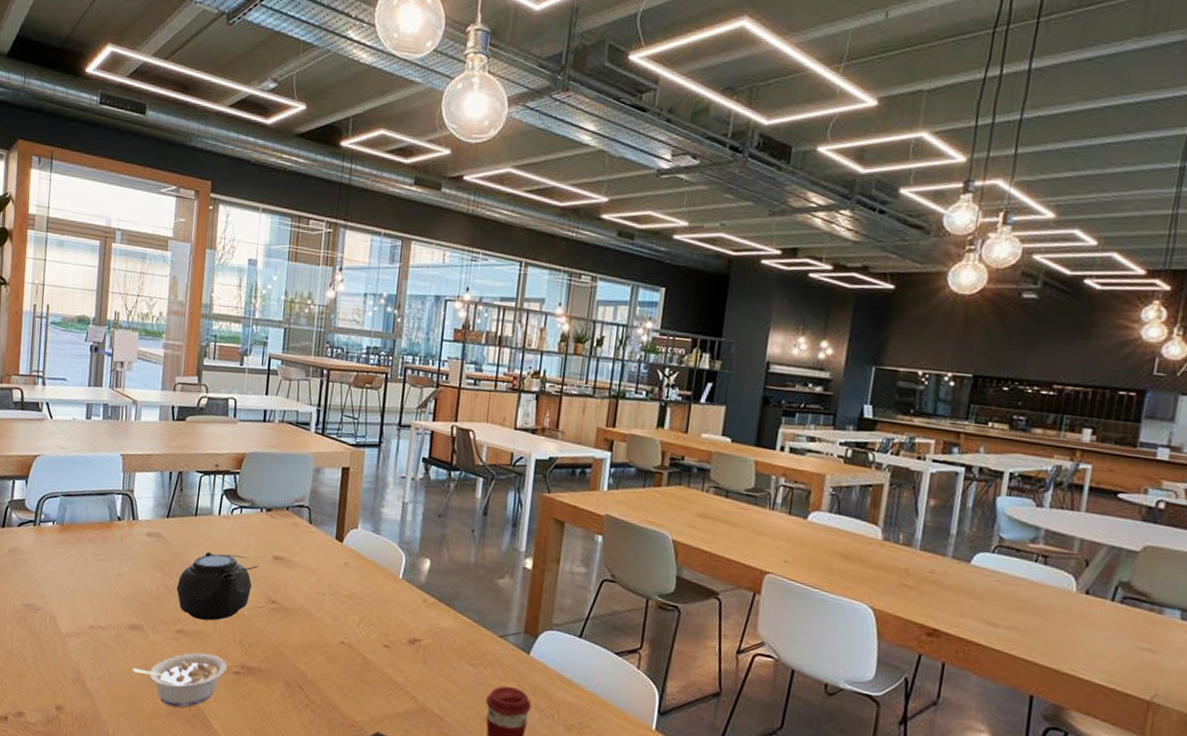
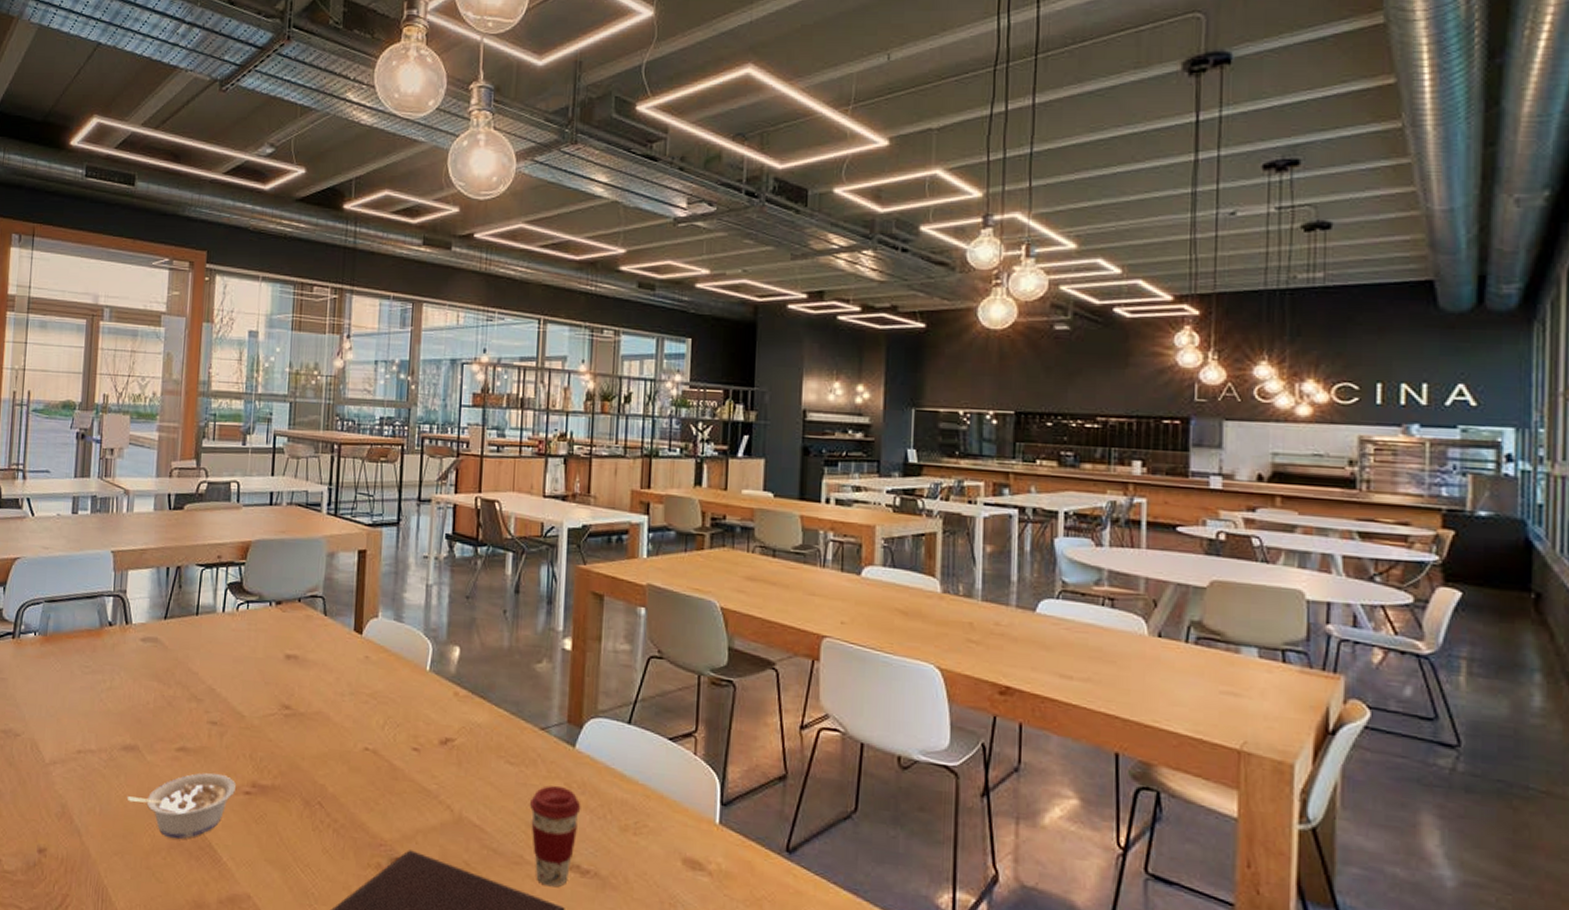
teapot: present [176,552,258,621] -> none [176,655,268,735]

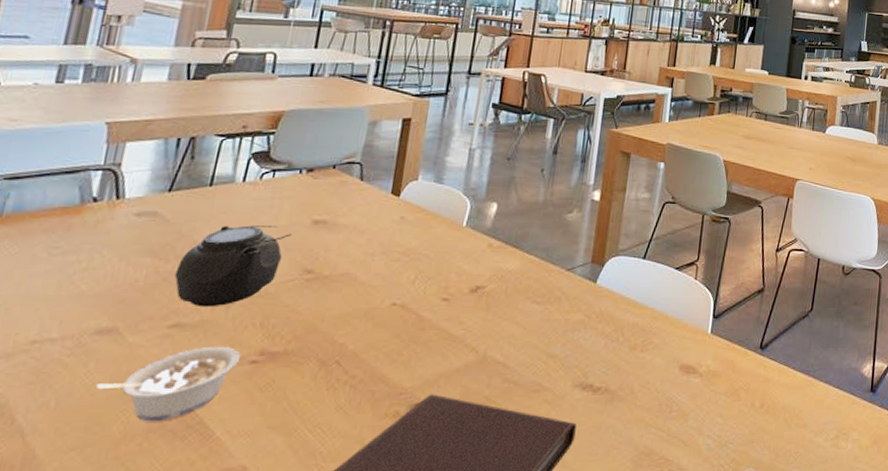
teapot: none [176,655,268,735] -> present [174,225,292,308]
coffee cup: present [529,785,581,887] -> none [551,317,598,407]

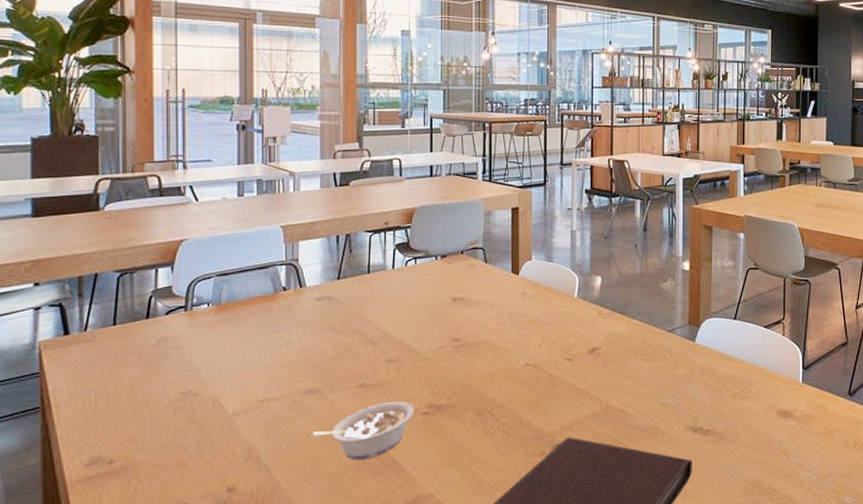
teapot: present [174,225,292,308] -> none [354,304,437,371]

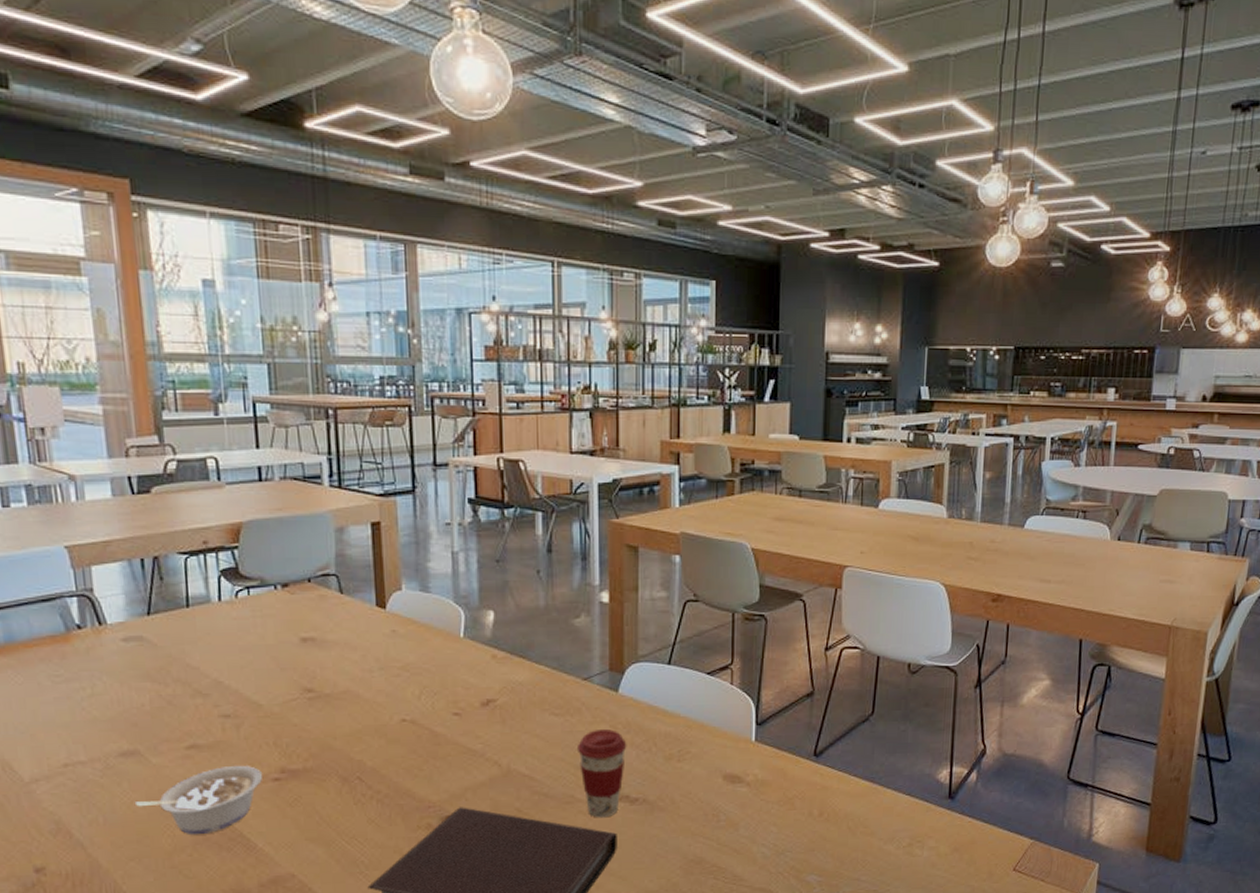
coffee cup: none [661,371,701,447] -> present [576,728,627,818]

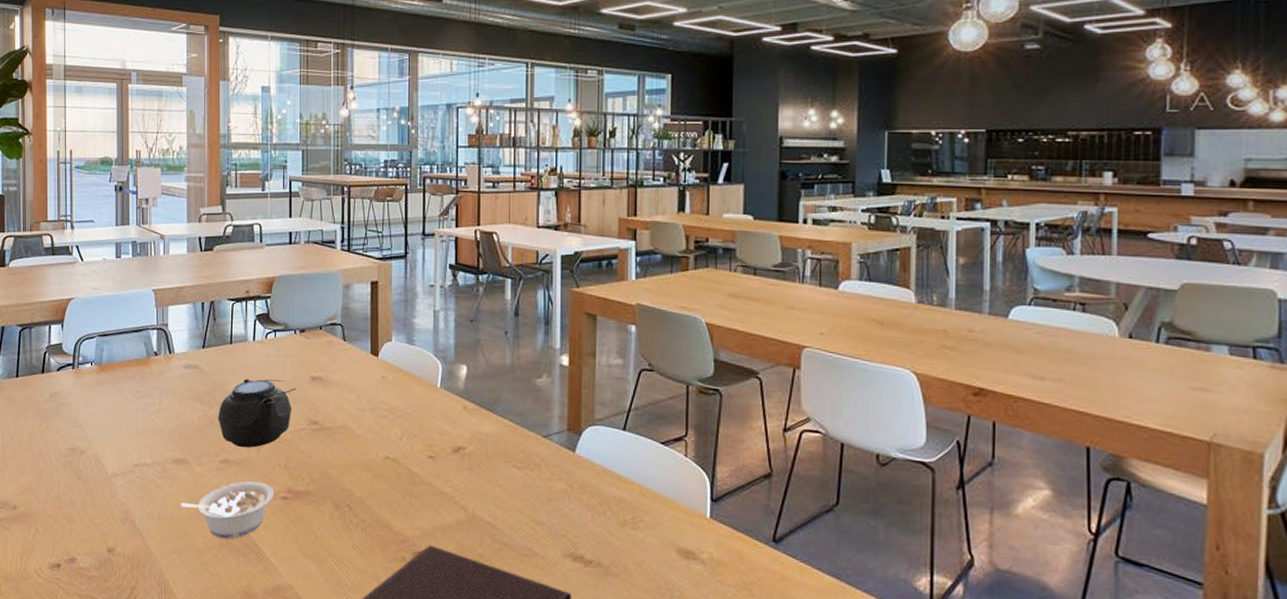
teapot: none [177,646,282,729] -> present [218,379,296,448]
coffee cup: present [576,728,627,818] -> none [535,486,583,576]

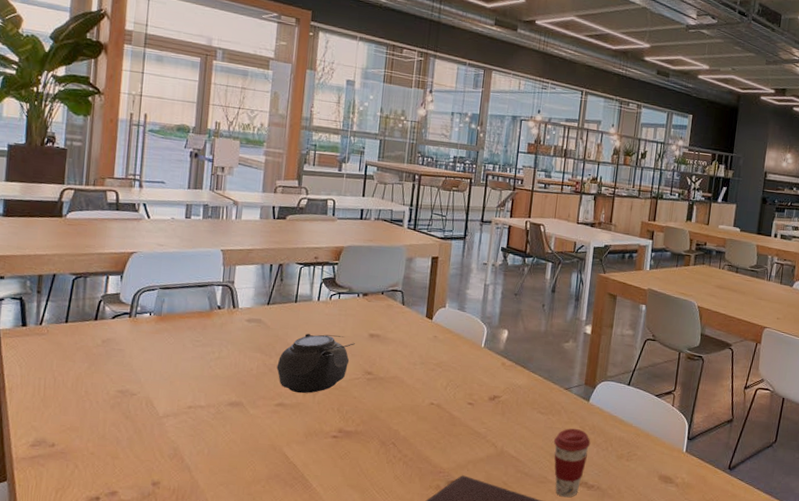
legume: present [180,481,275,539] -> none [232,422,326,472]
coffee cup: none [535,486,583,576] -> present [553,428,591,498]

